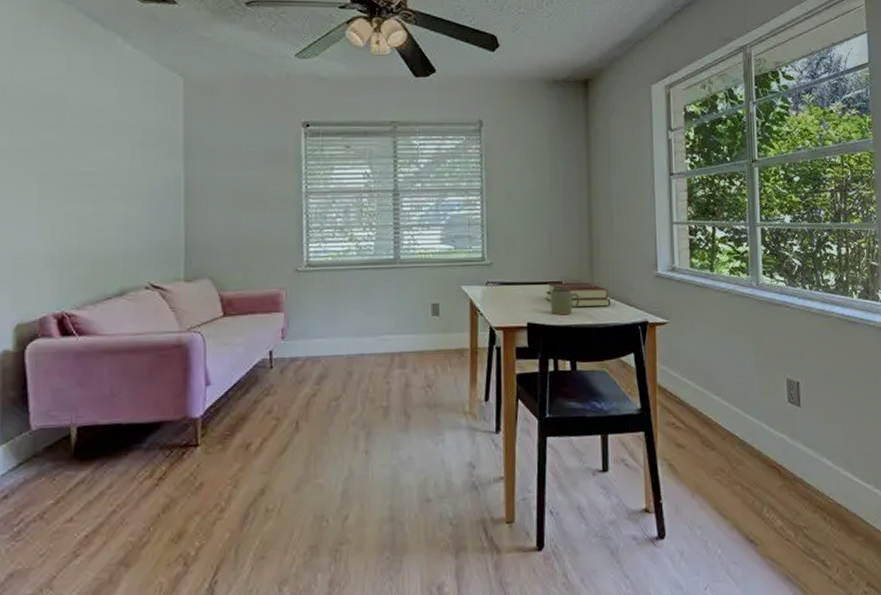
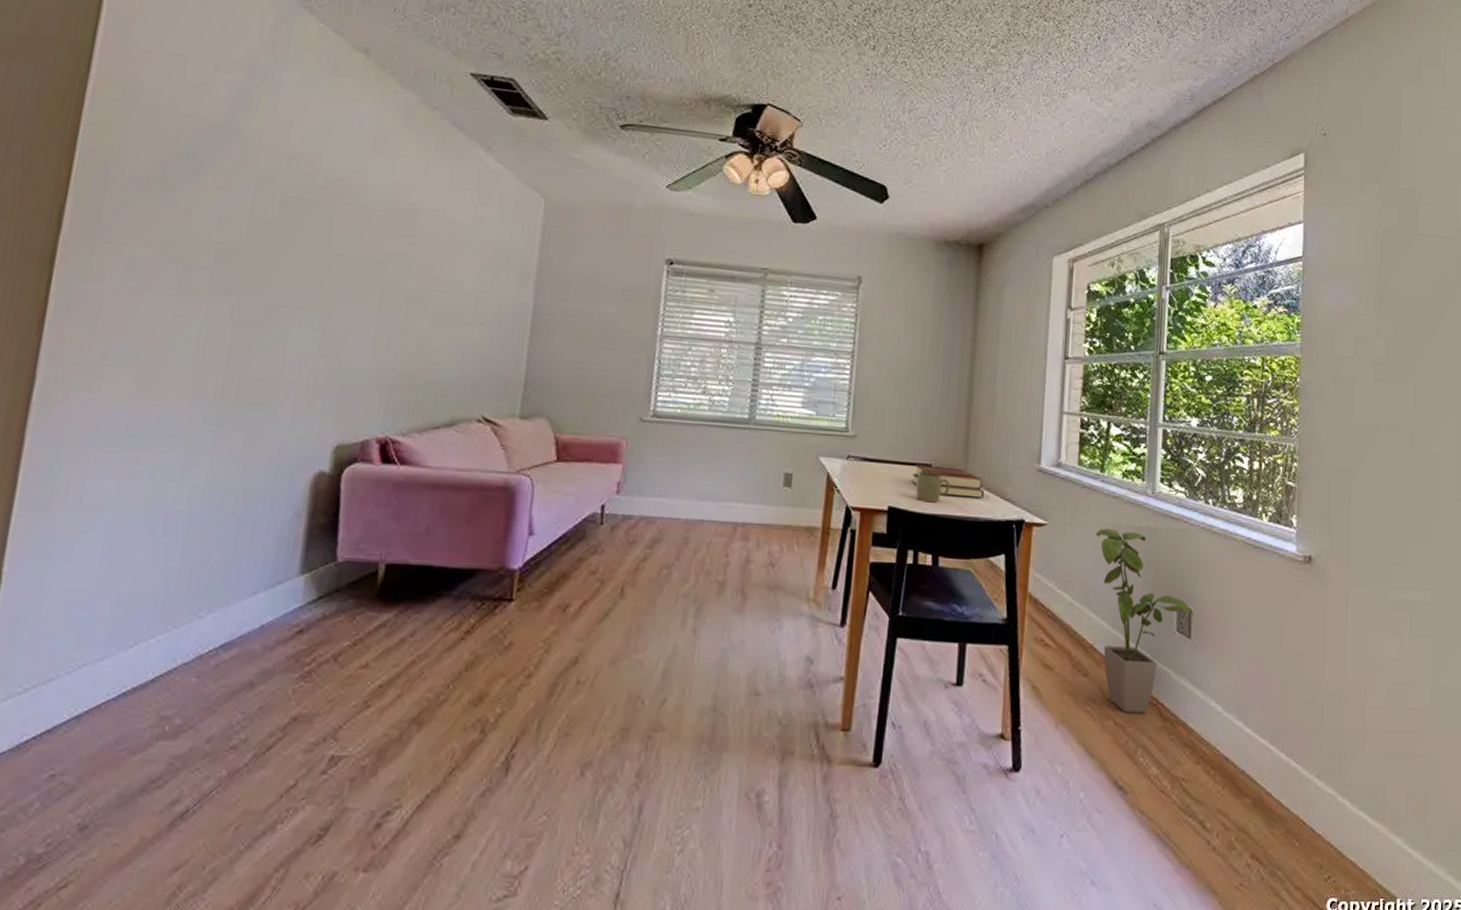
house plant: none [710,320,802,477] -> present [1095,529,1195,713]

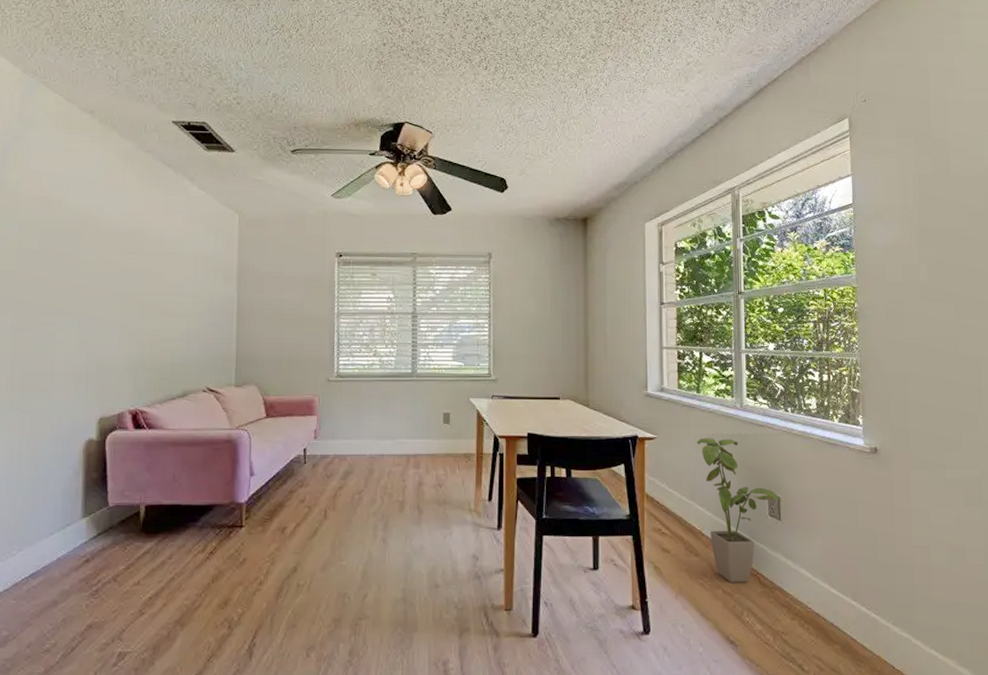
books: present [911,464,985,499] -> none [545,398,604,421]
mug: present [915,471,950,503] -> none [548,403,576,428]

